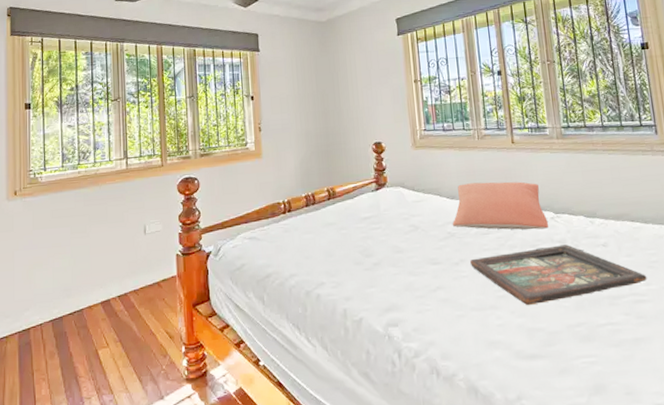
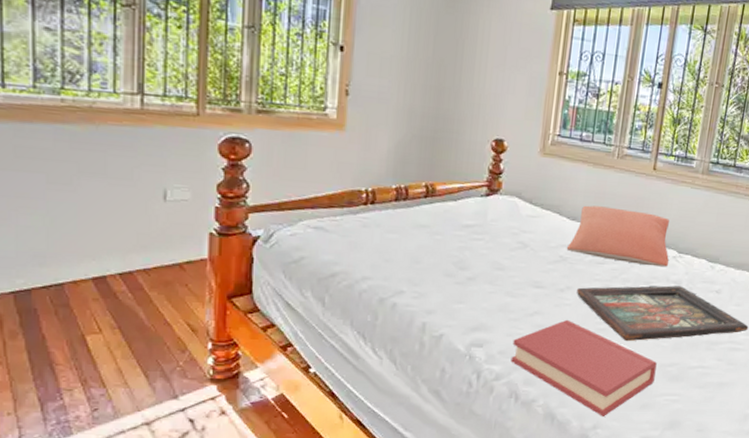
hardback book: none [423,290,566,387] -> present [511,319,657,418]

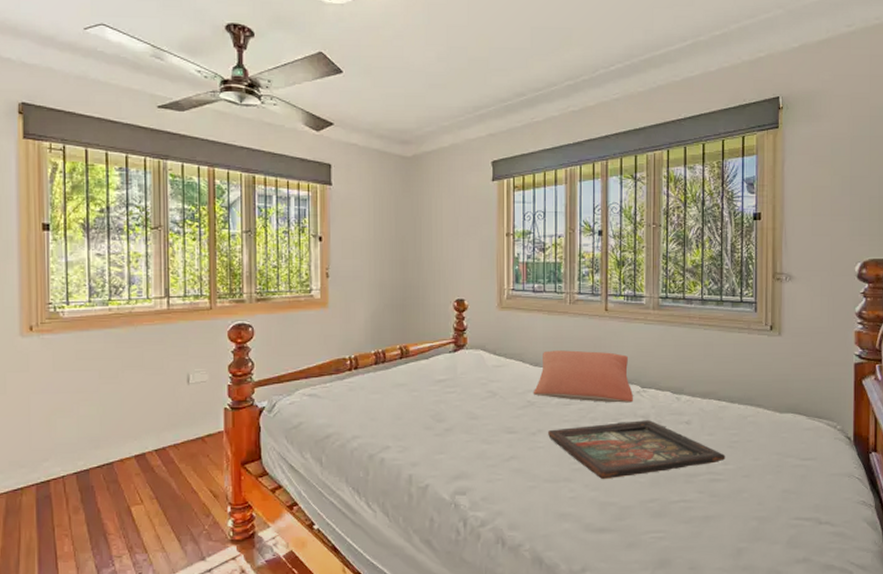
hardback book: present [511,319,657,418] -> none [493,462,637,559]

